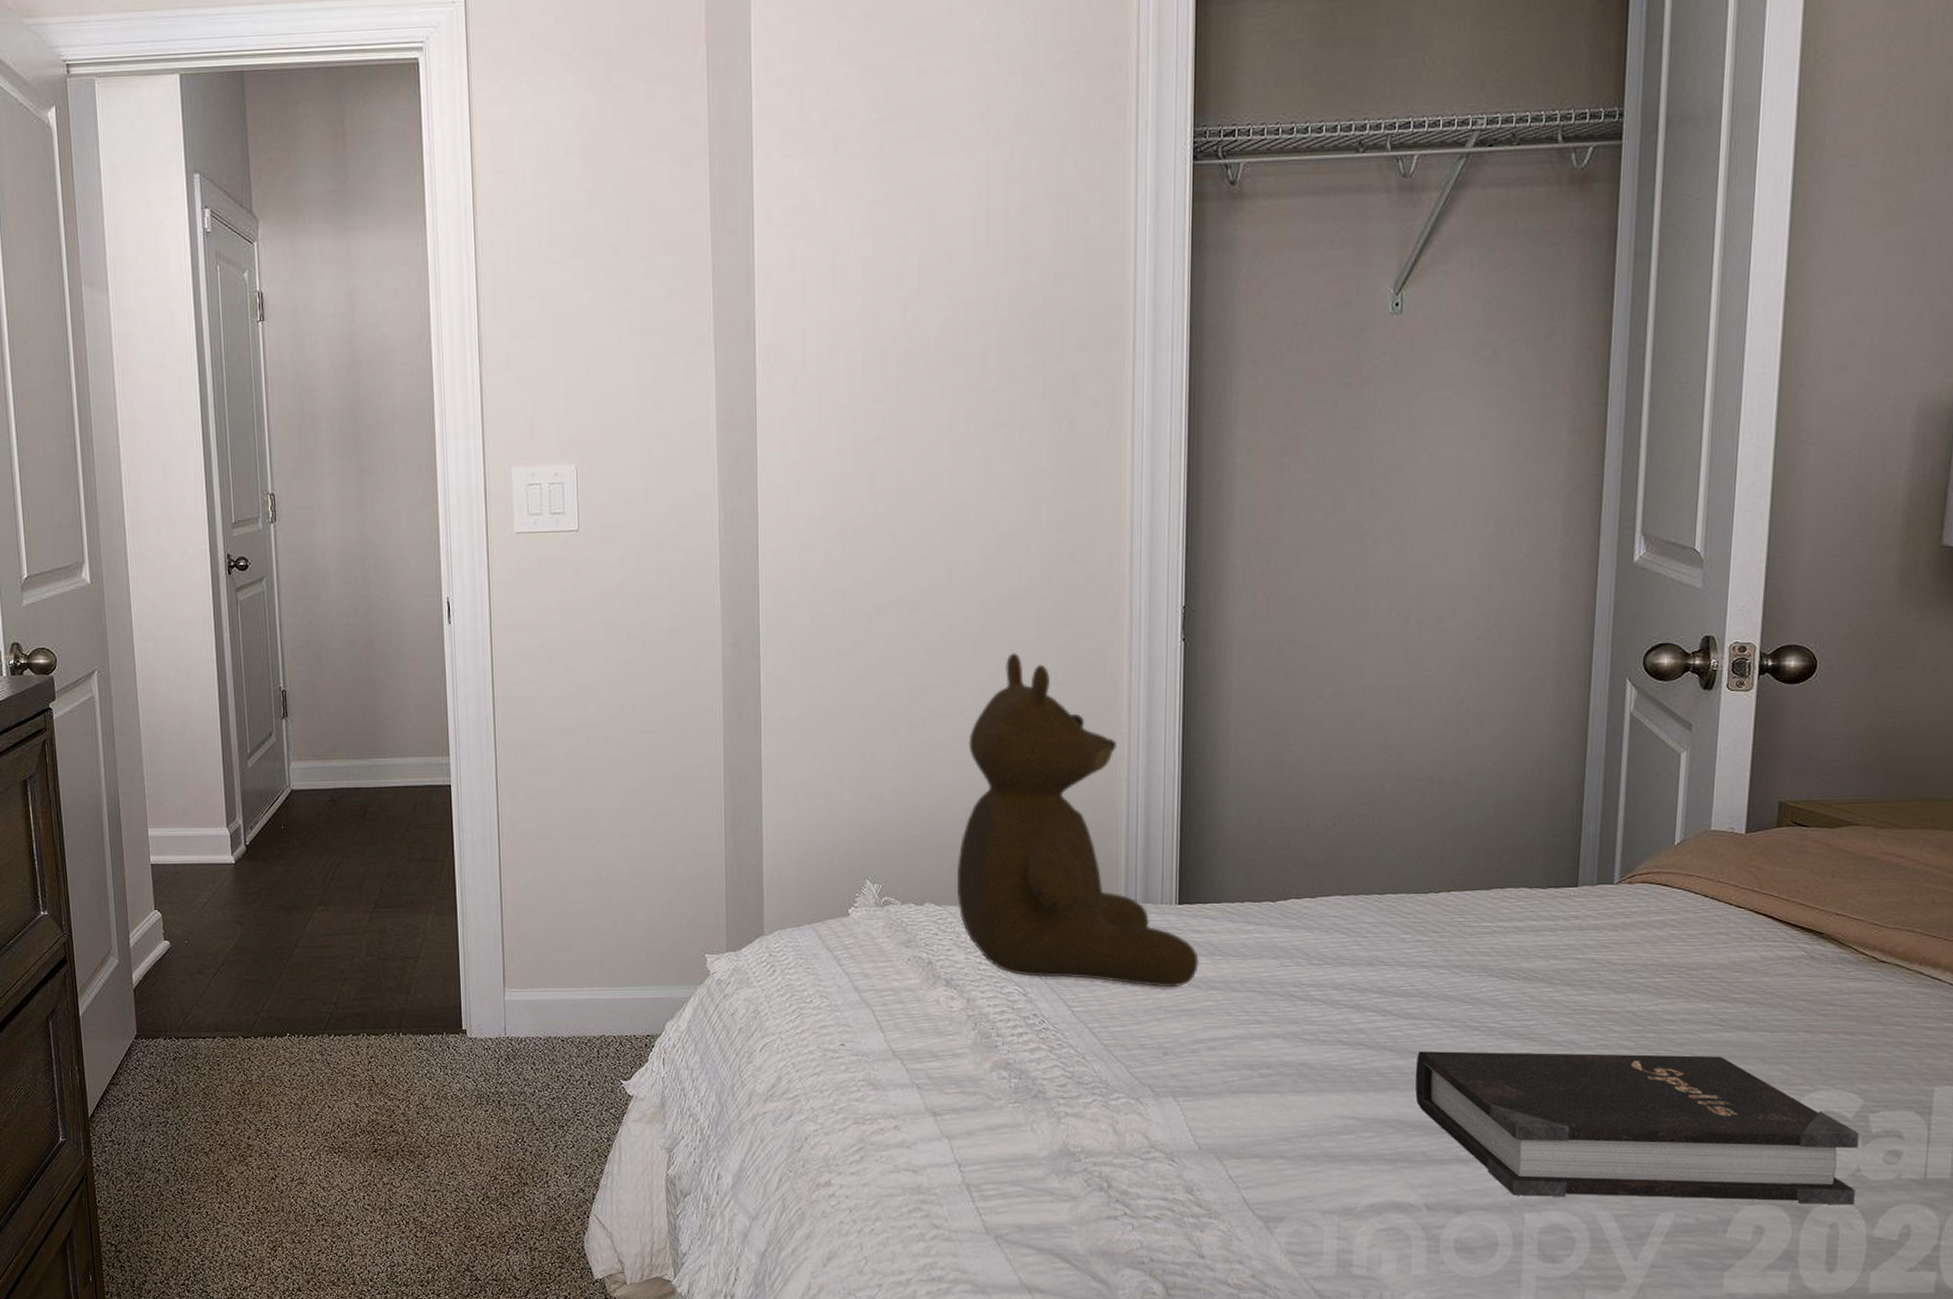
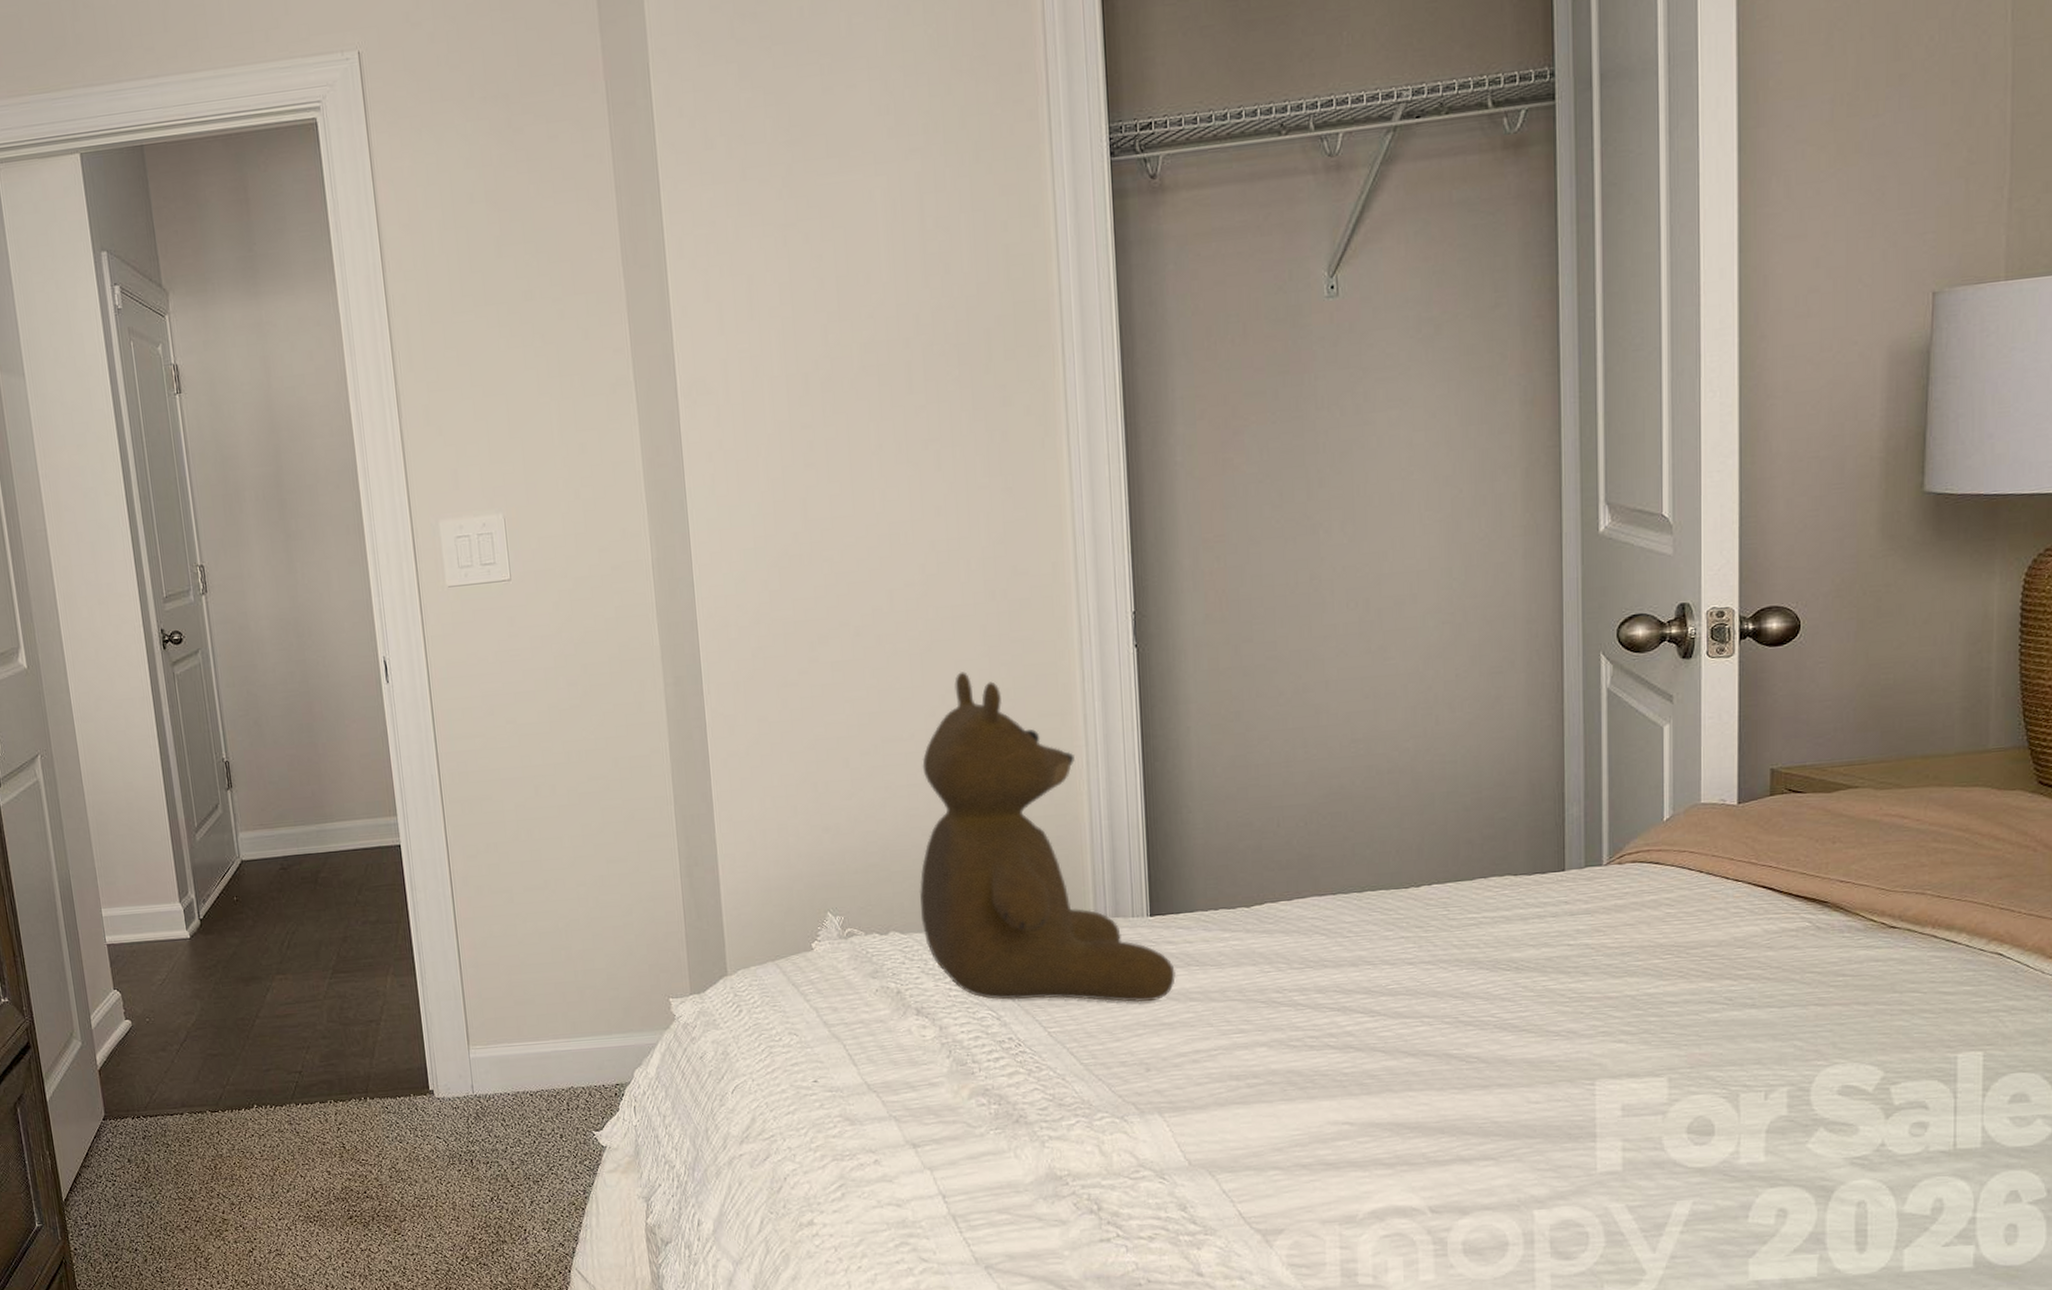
hardback book: present [1415,1051,1860,1205] -> none [1408,1036,1882,1193]

